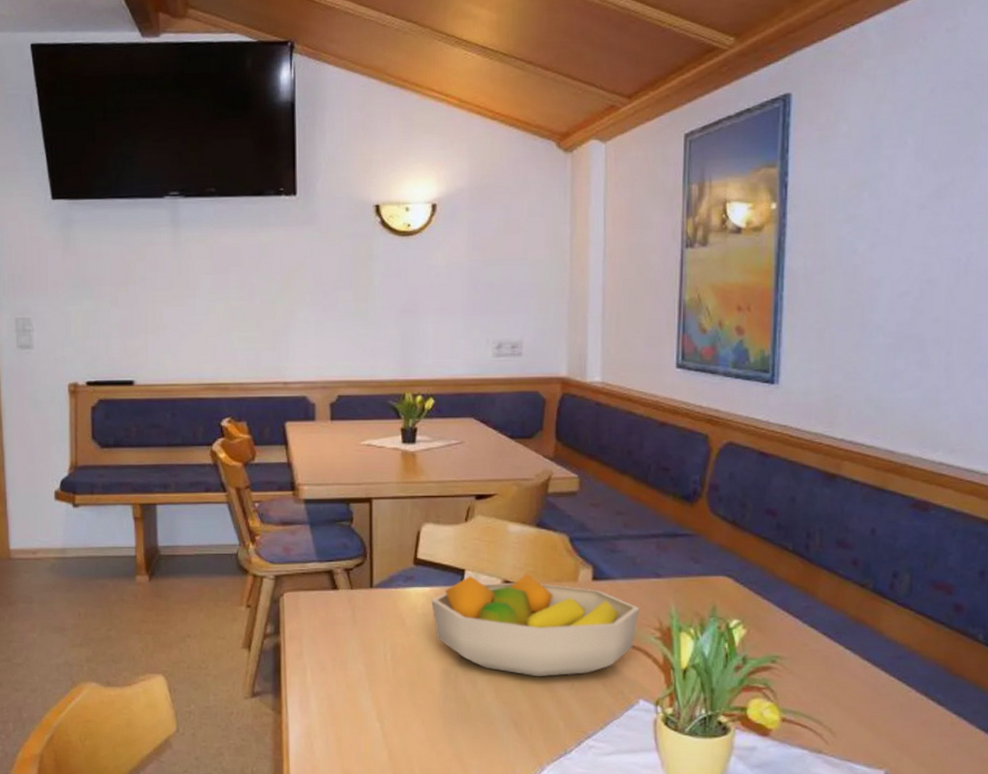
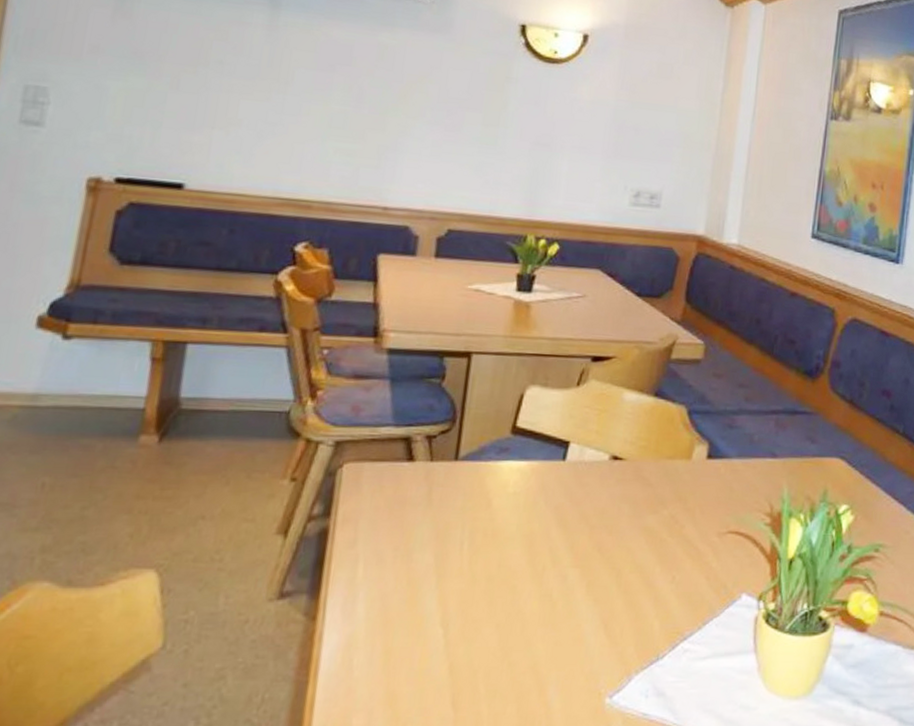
fruit bowl: present [431,573,640,677] -> none [525,448,753,569]

